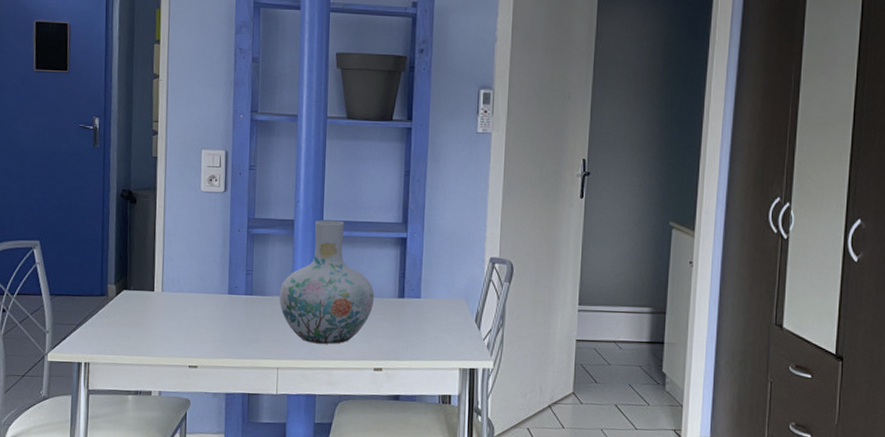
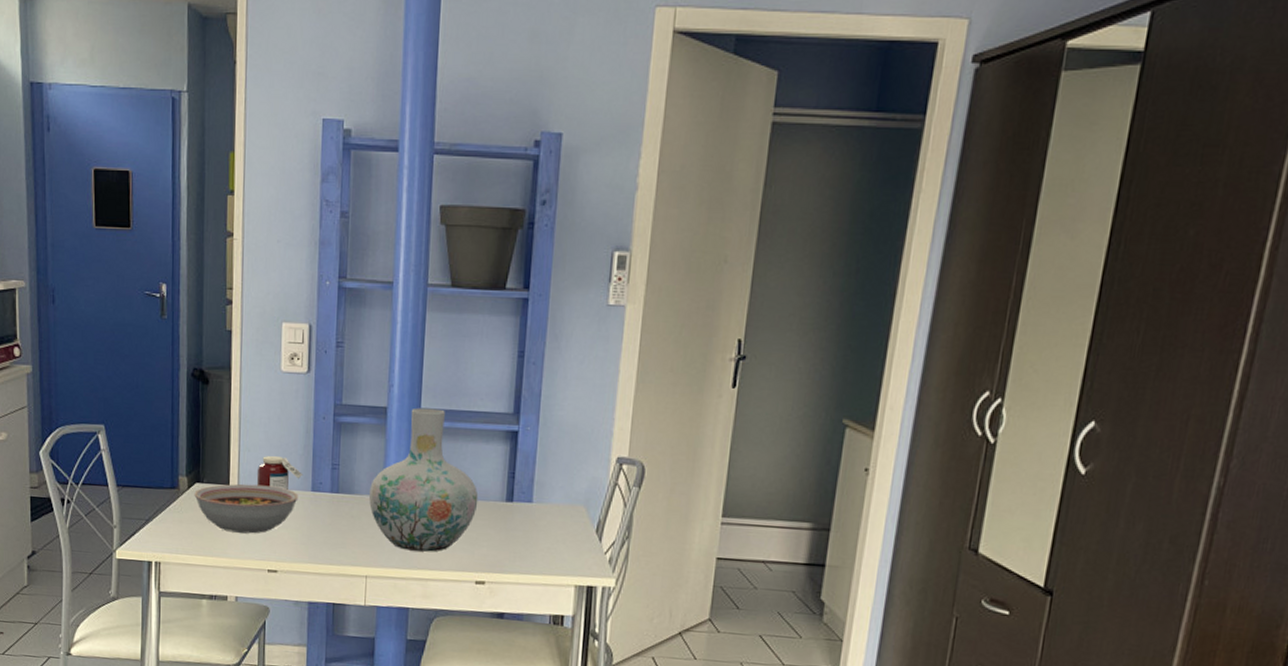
bowl: none [122,289,217,334] -> present [194,483,299,534]
jar: none [178,264,221,295] -> present [256,455,304,491]

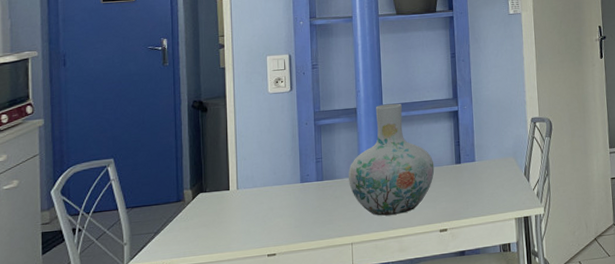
bowl: present [194,483,299,534] -> none [198,184,290,229]
jar: present [256,455,304,491] -> none [253,159,293,187]

